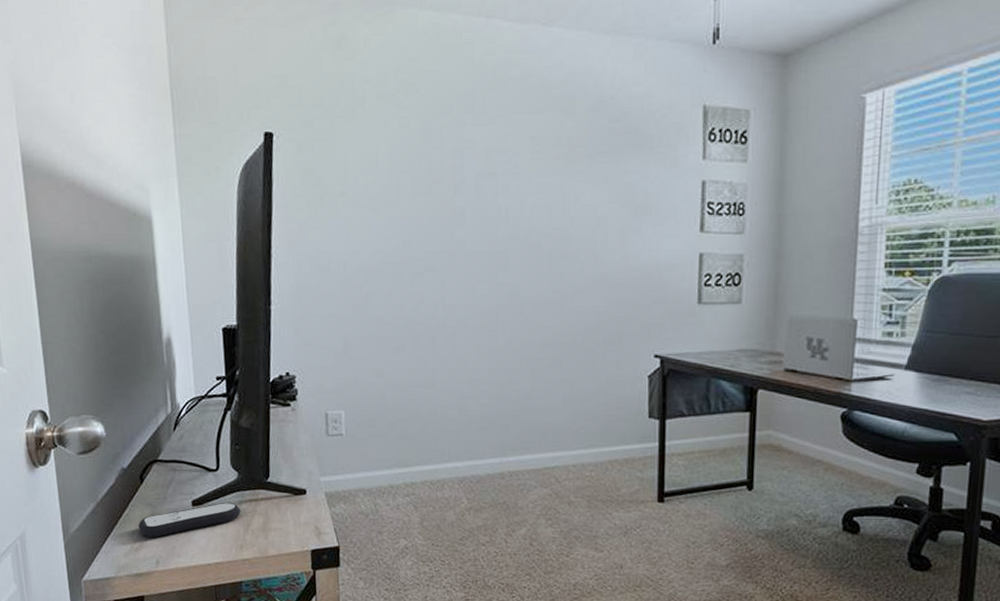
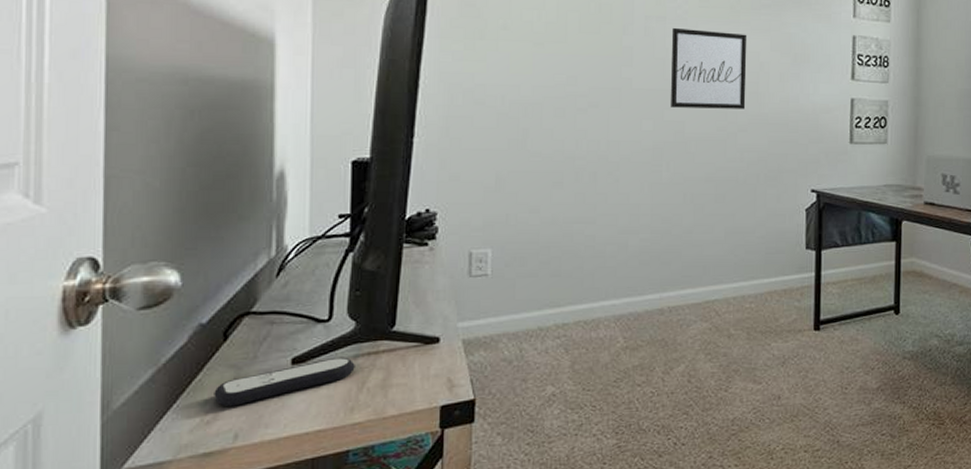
wall art: none [503,183,583,269] -> present [670,27,748,109]

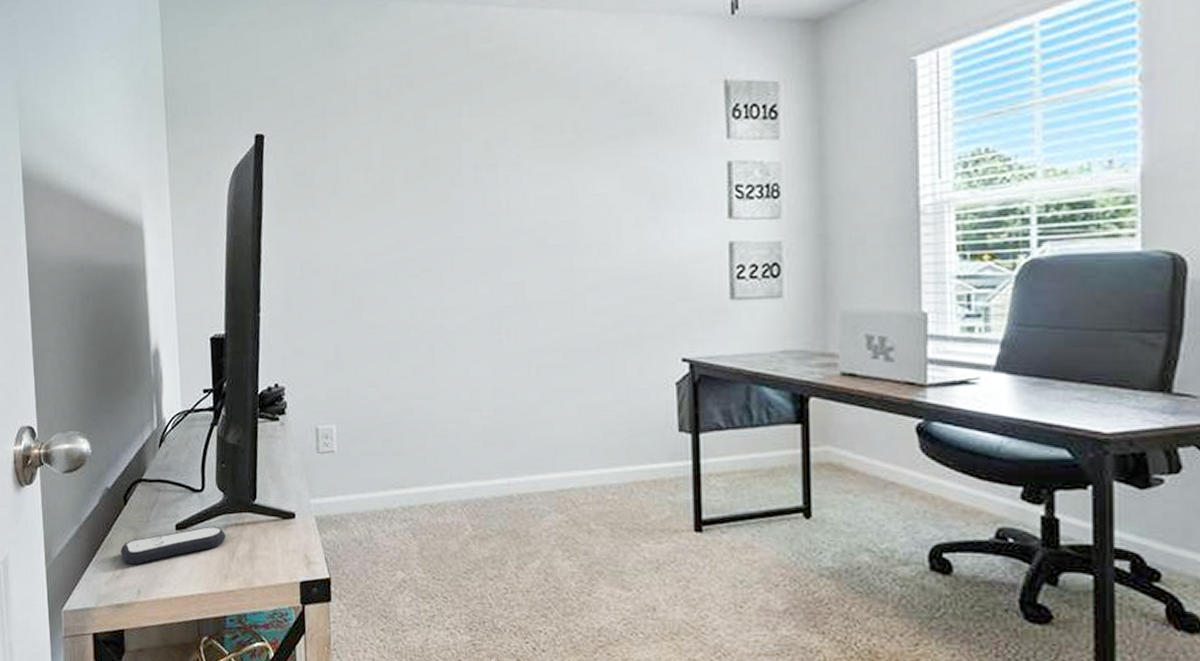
wall art: present [670,27,748,109] -> none [503,174,594,267]

